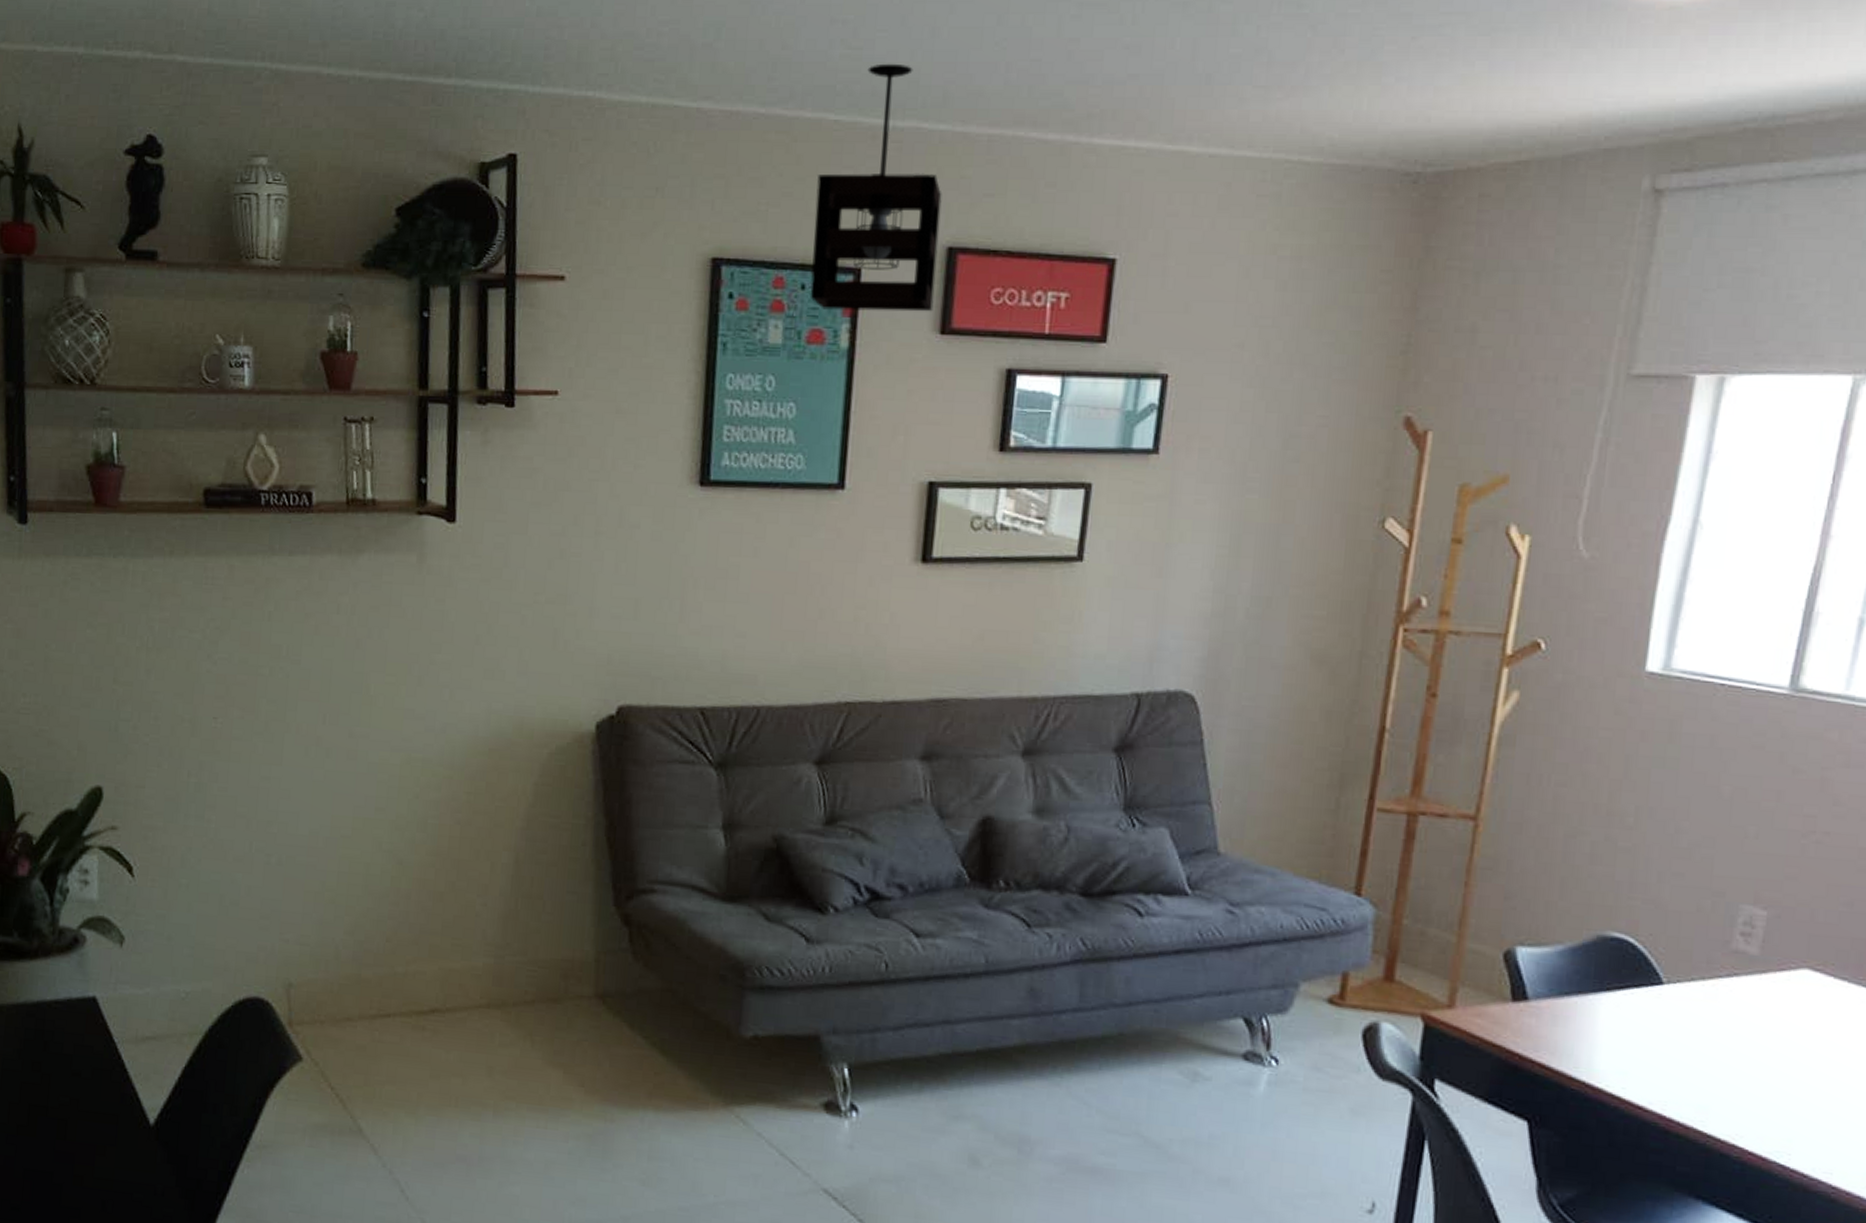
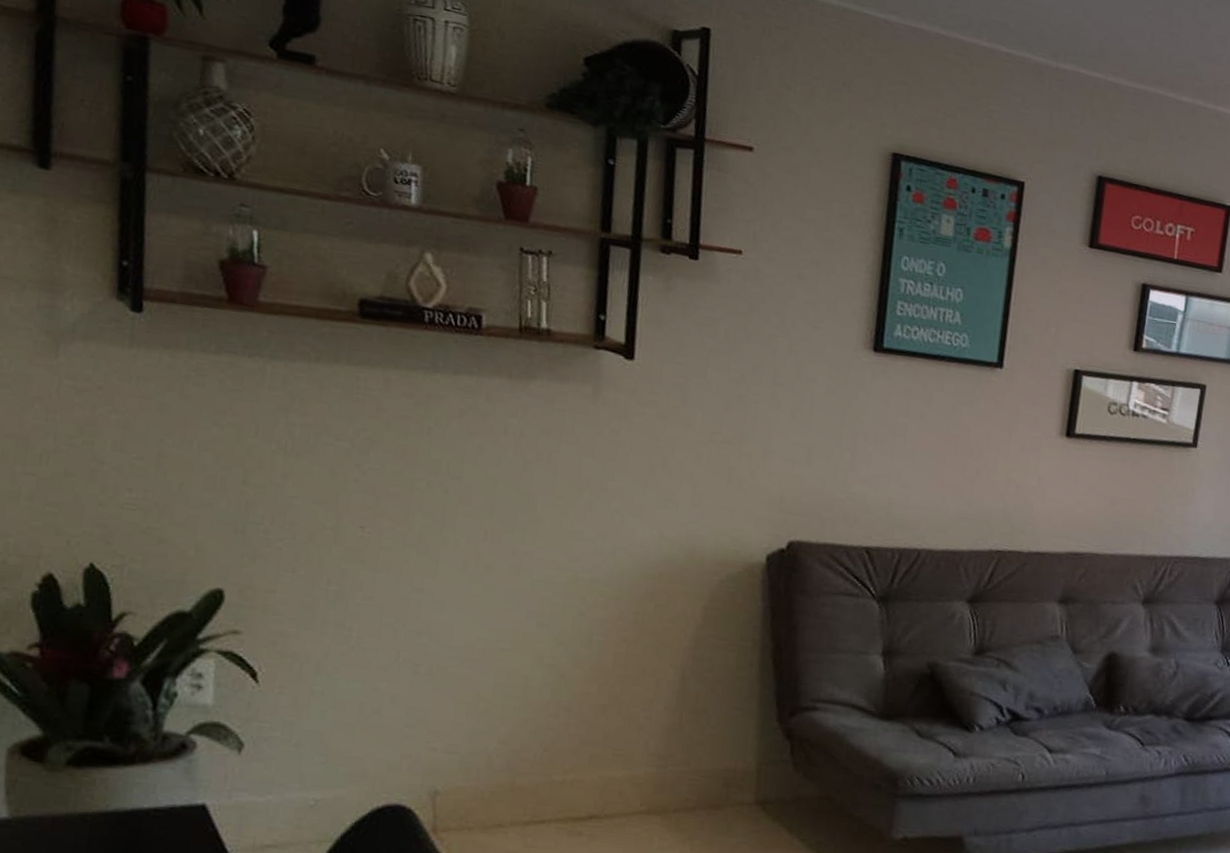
pendant light: present [810,63,942,312] -> none [979,12,1095,228]

